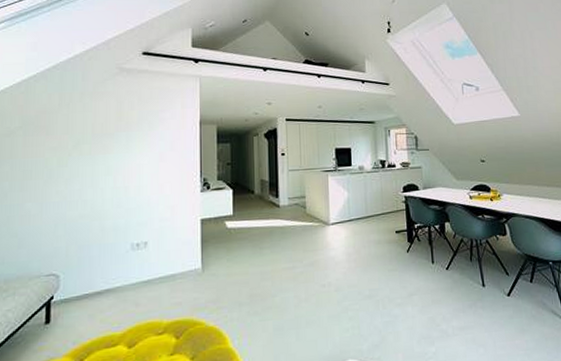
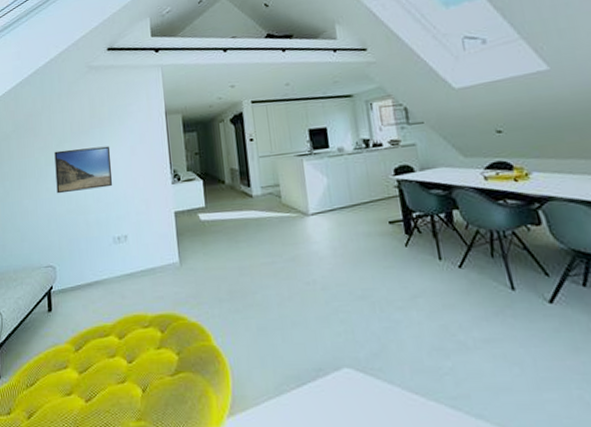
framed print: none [68,150,137,198] -> present [54,146,113,194]

